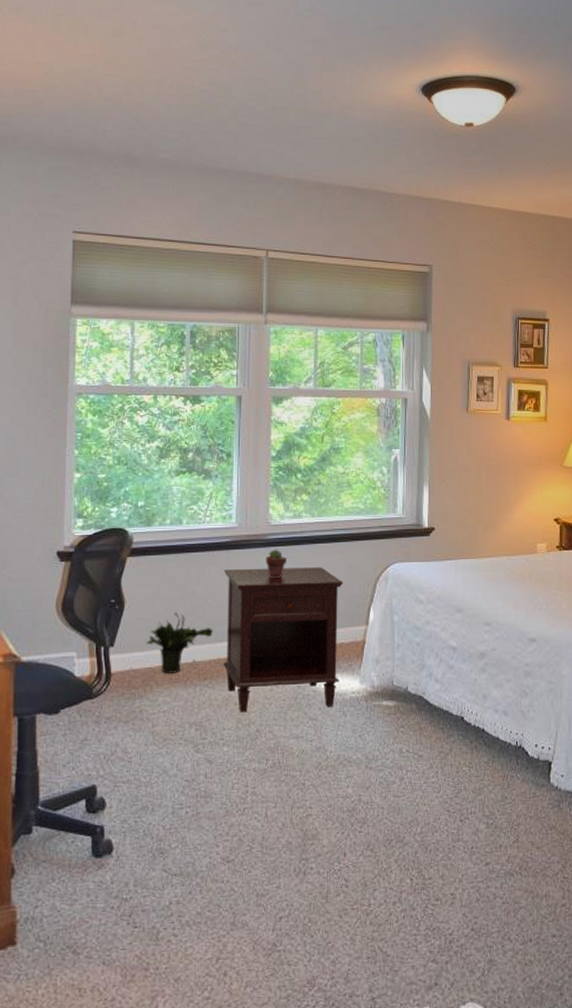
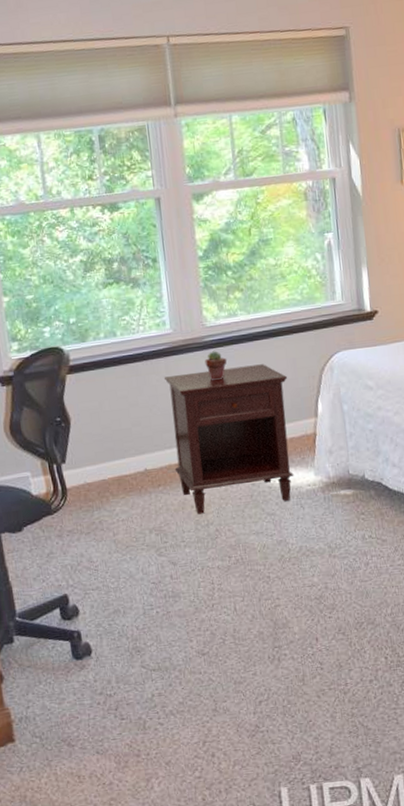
potted plant: present [146,612,213,675] -> none [96,423,161,485]

